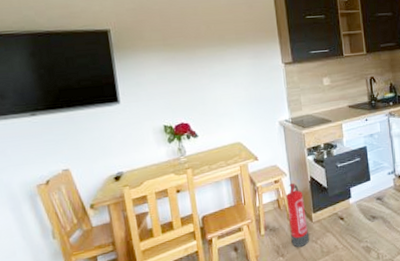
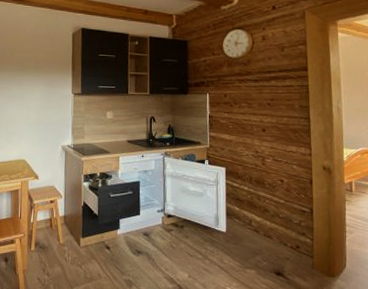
fire extinguisher: present [286,182,310,247] -> none [58,205,76,269]

